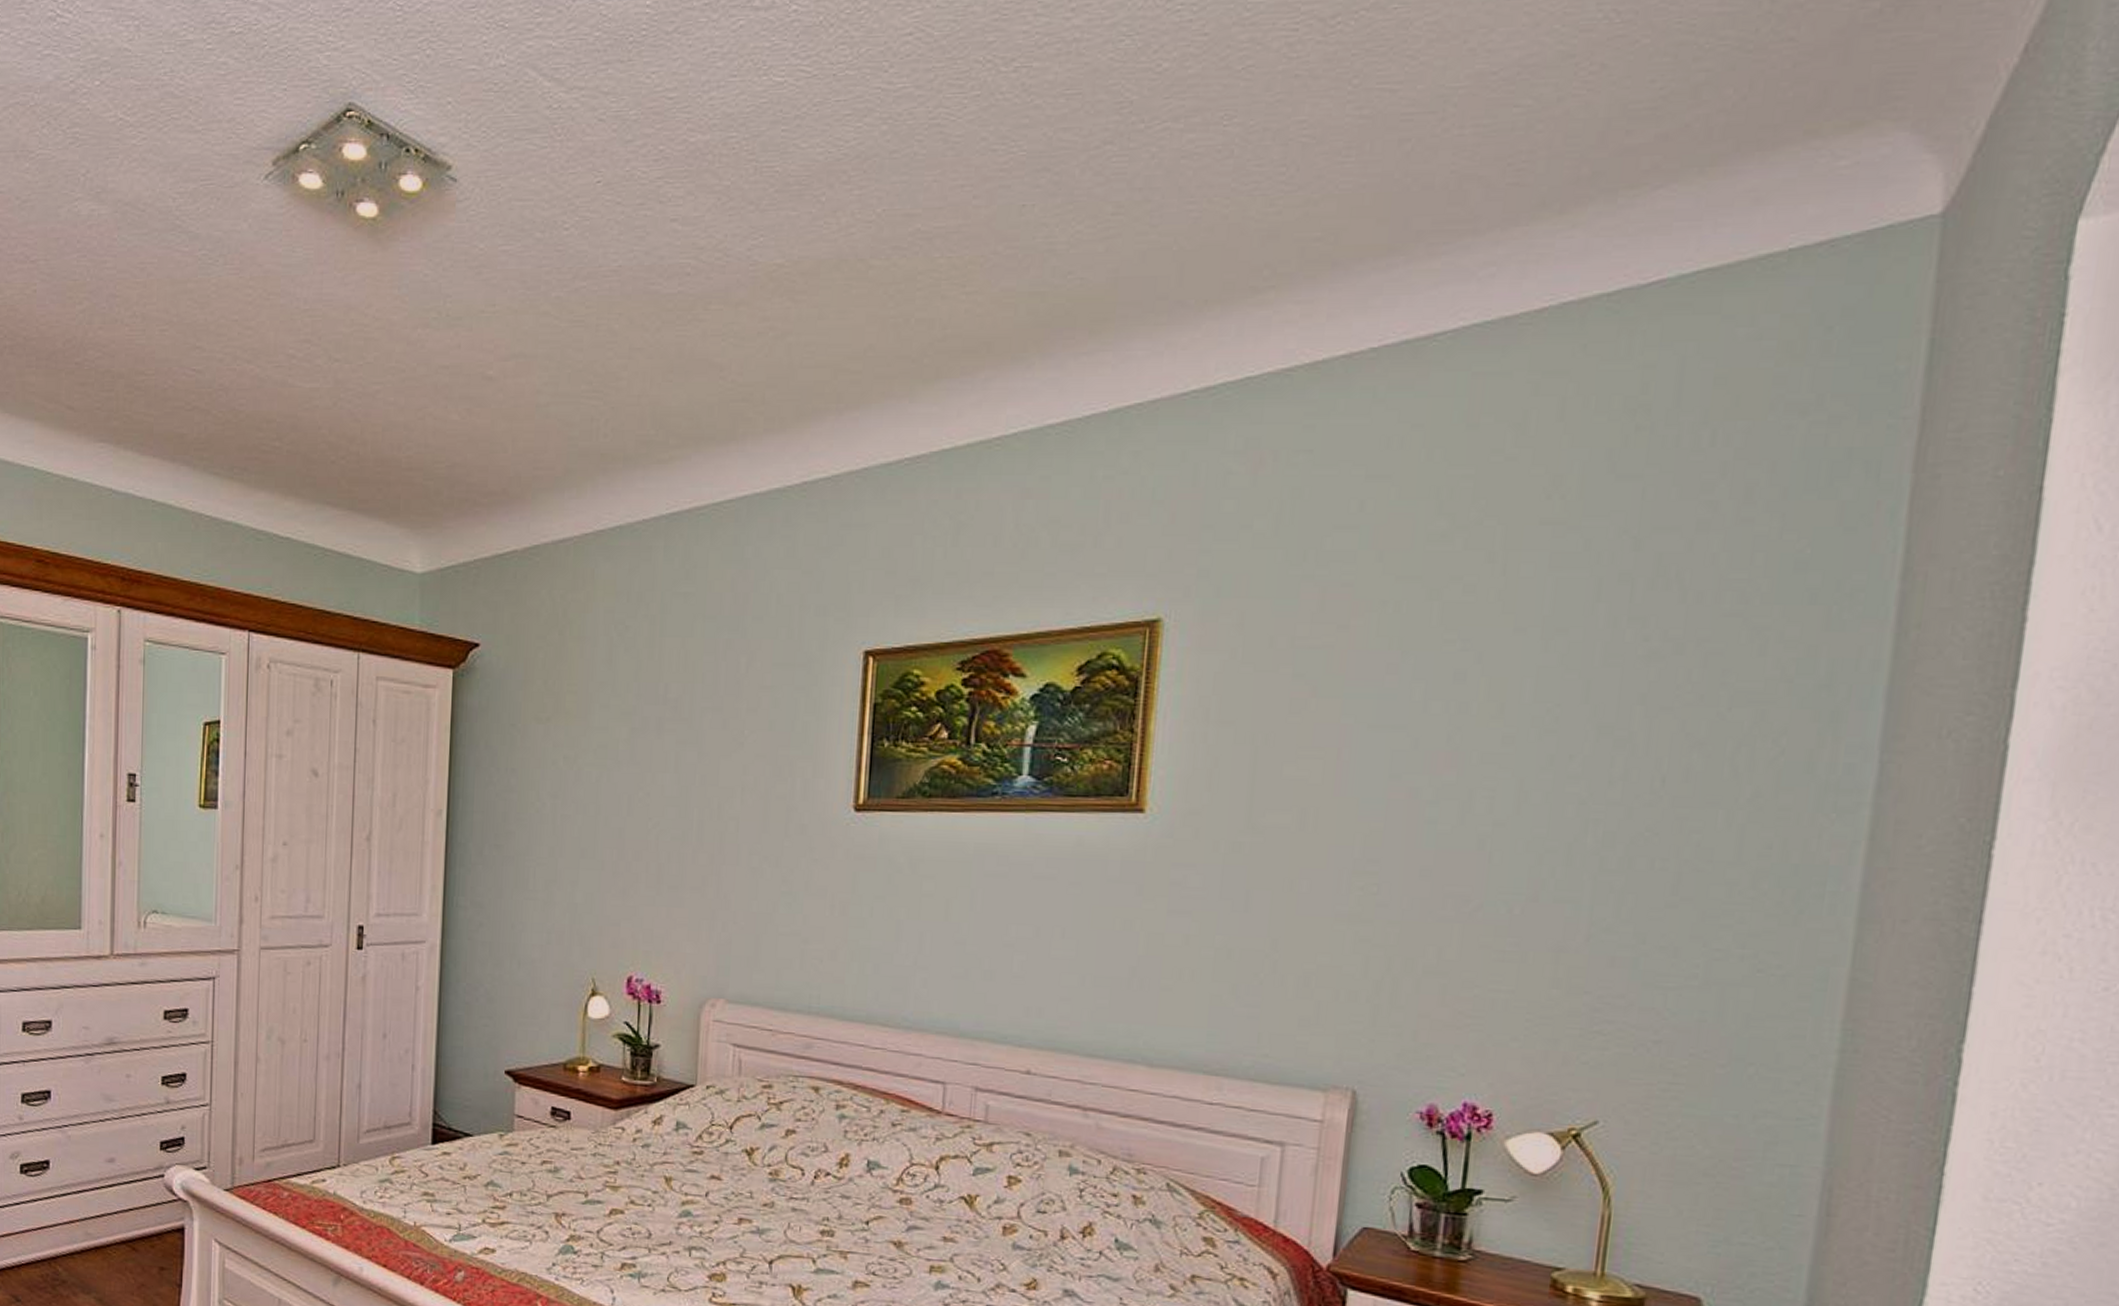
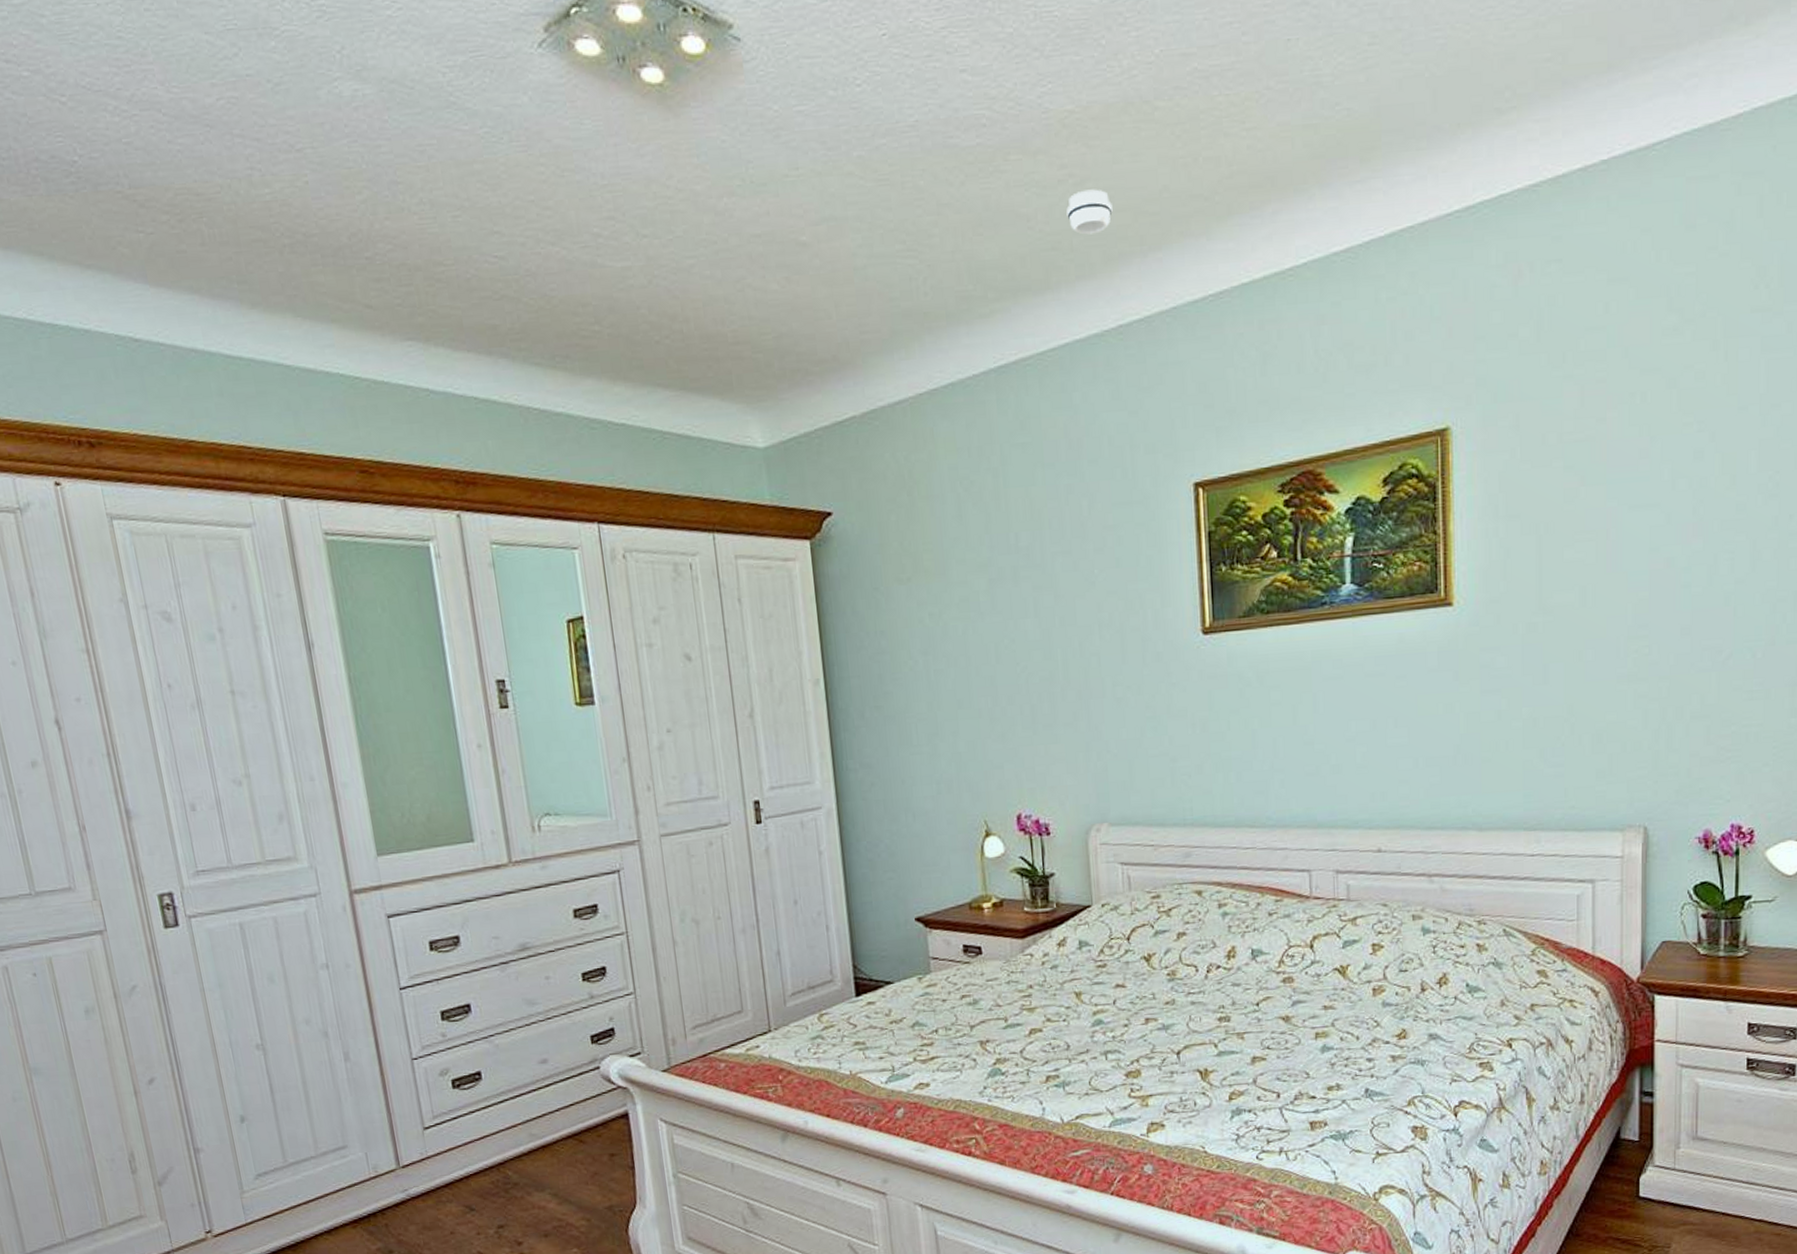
smoke detector: none [762,343,812,388] -> present [1066,189,1113,235]

